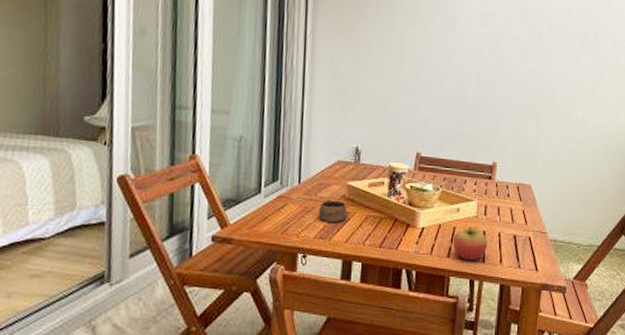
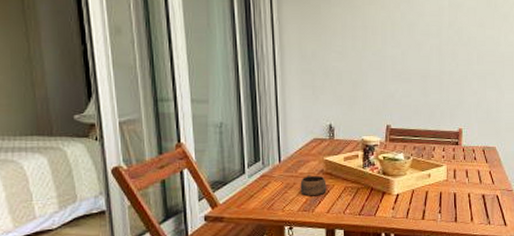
fruit: present [452,227,488,260] -> none [426,190,459,221]

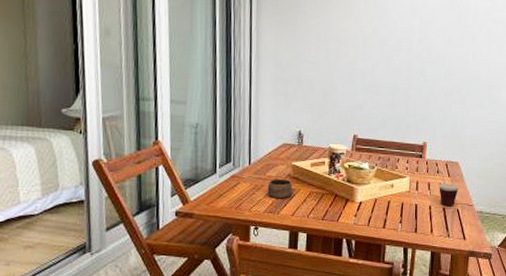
cup: none [473,154,498,192] -> present [436,168,459,206]

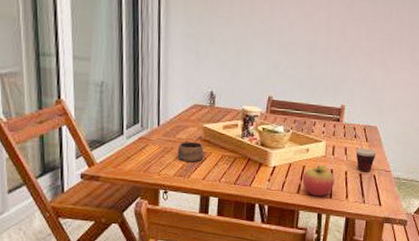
fruit: none [387,201,420,230] -> present [302,166,335,196]

